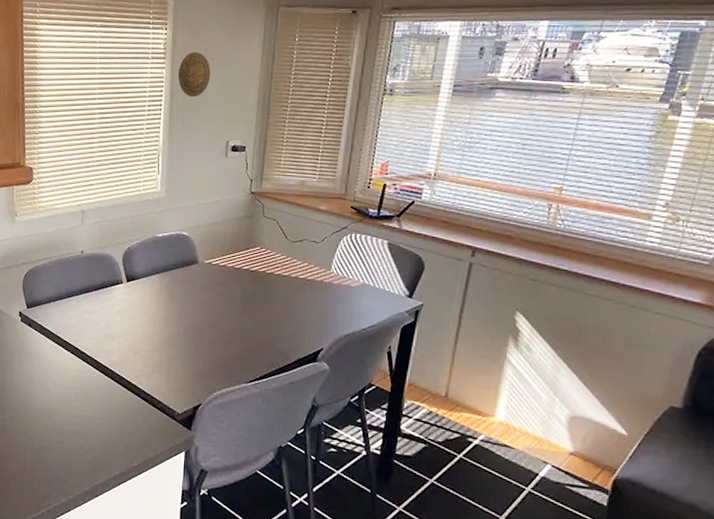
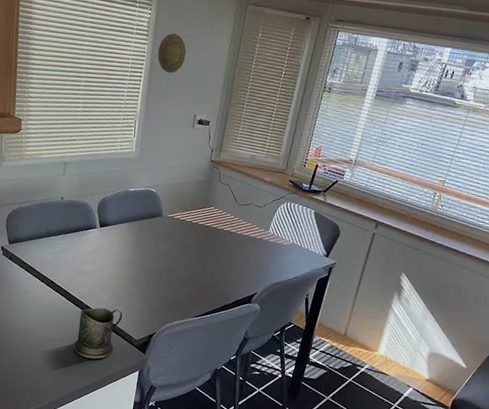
mug: none [106,376,161,439] -> present [73,308,123,359]

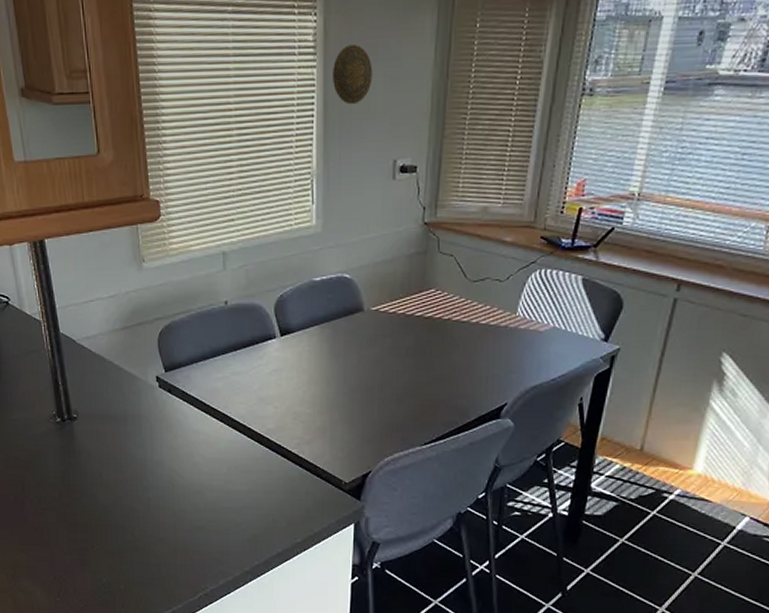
mug: present [73,308,123,359] -> none [265,444,325,513]

